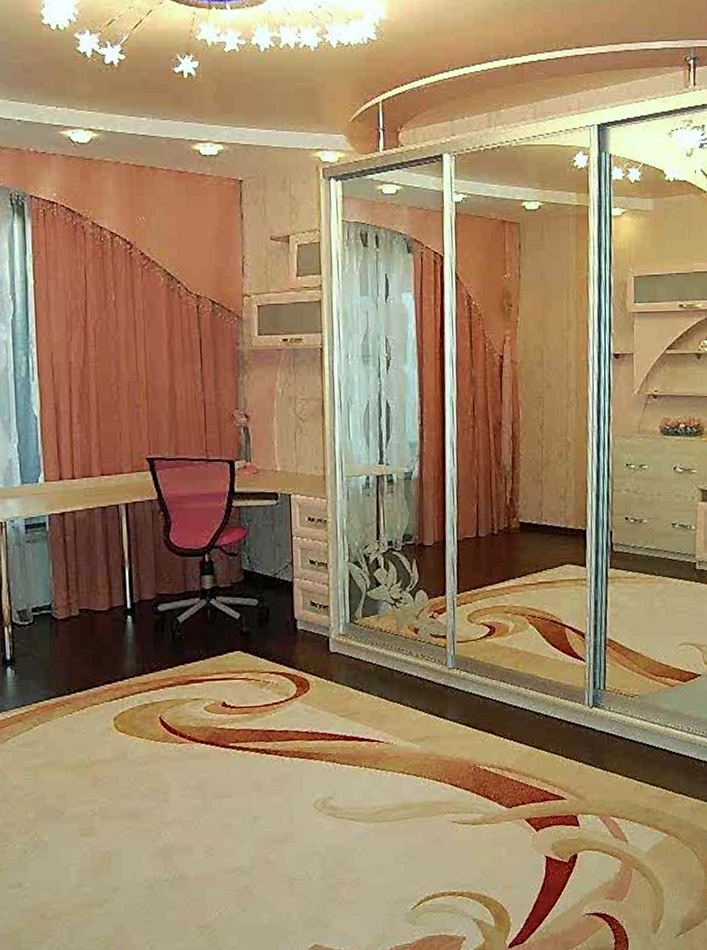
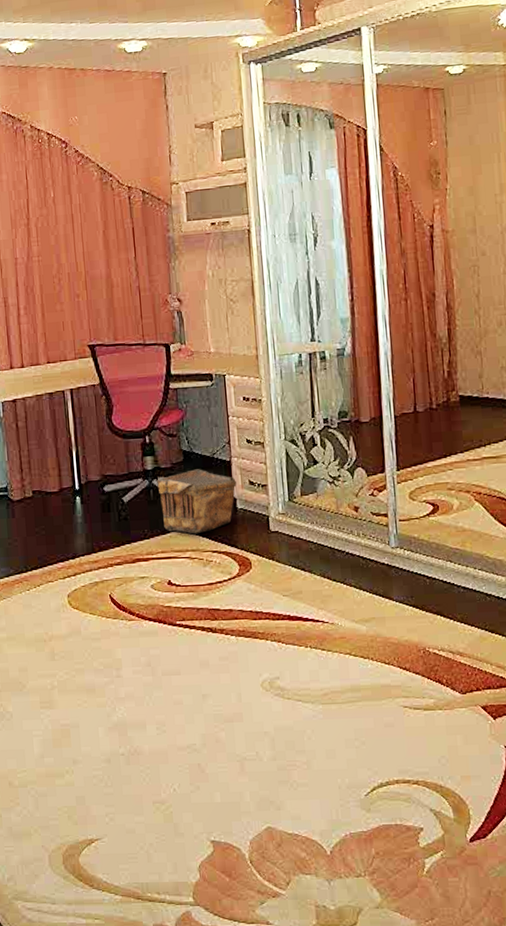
pouch: none [215,589,298,655] -> present [157,469,237,535]

